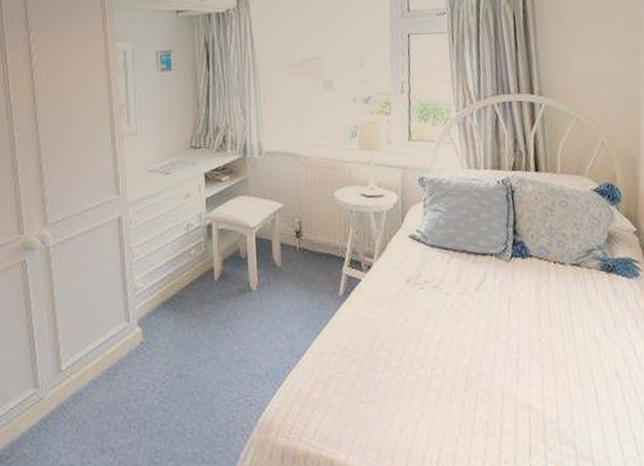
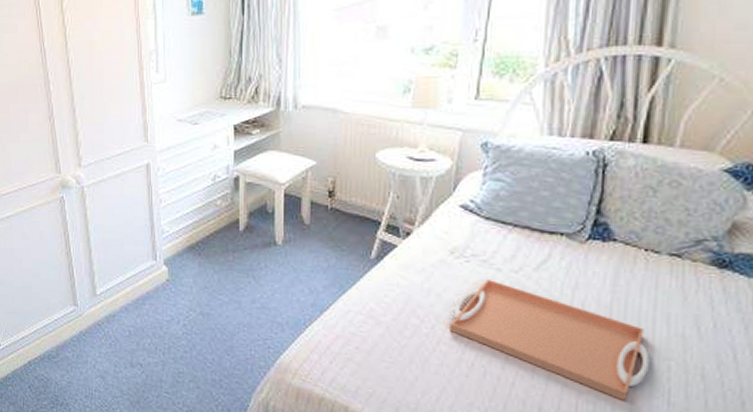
serving tray: none [415,304,577,407] -> present [449,279,650,401]

